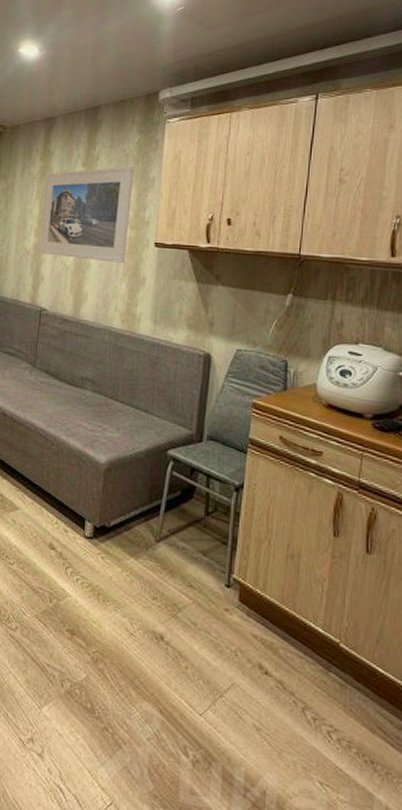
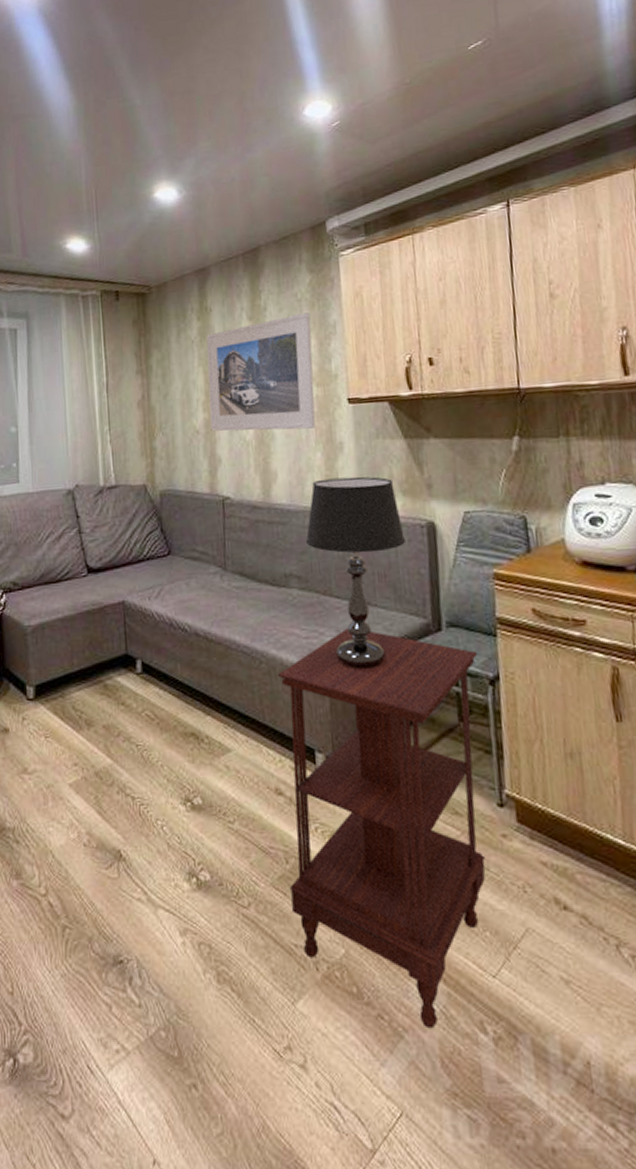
side table: none [48,428,229,745] -> present [277,628,486,1029]
table lamp: none [102,305,184,462] -> present [305,476,405,669]

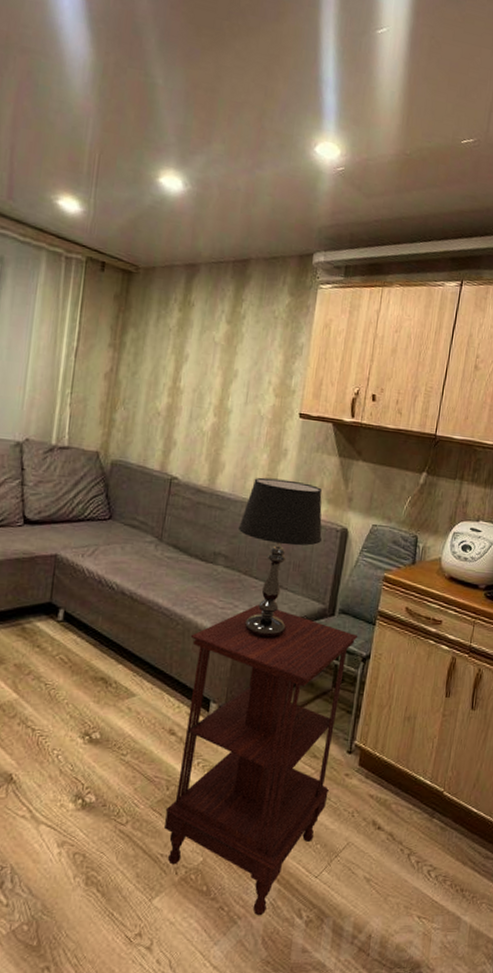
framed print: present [206,312,316,431] -> none [172,326,283,432]

